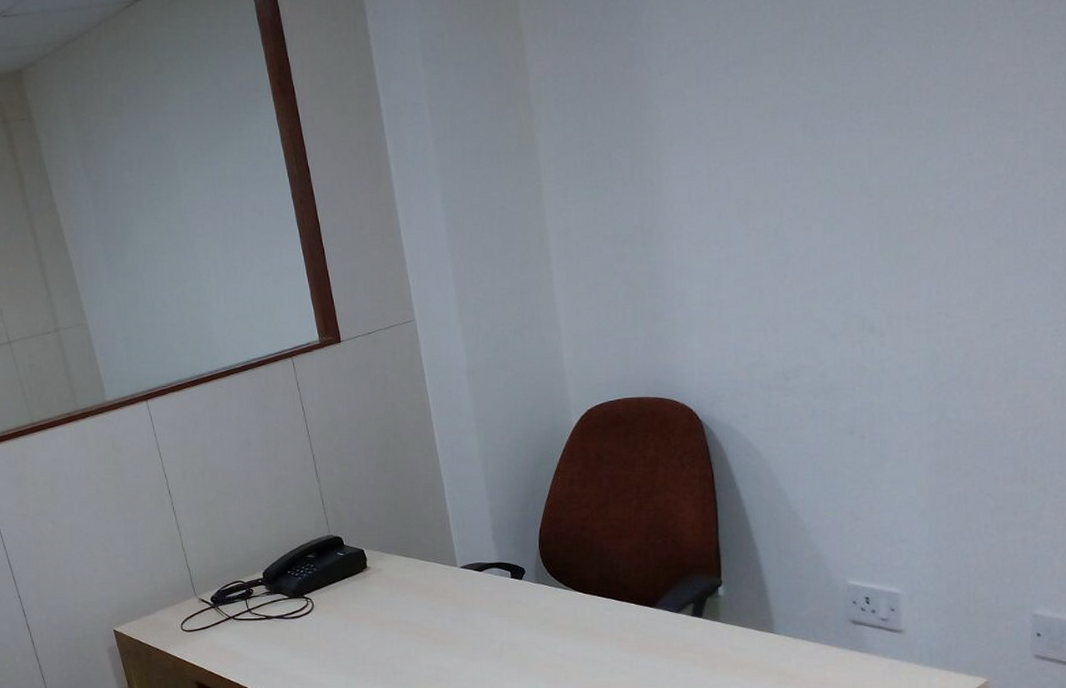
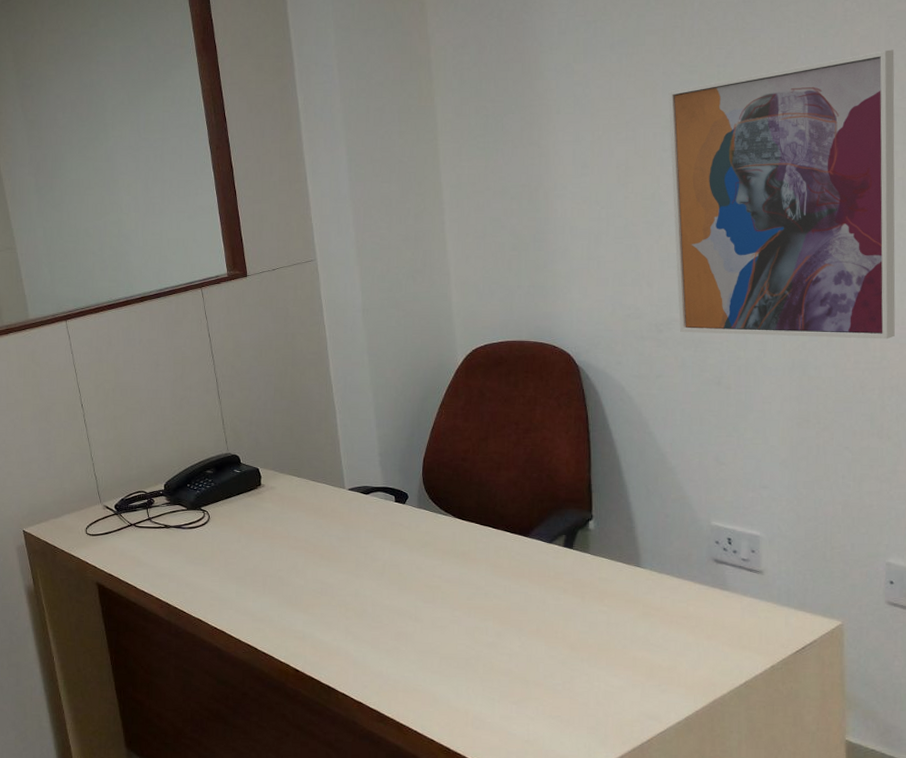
wall art: none [789,57,1038,380] -> present [668,49,896,340]

